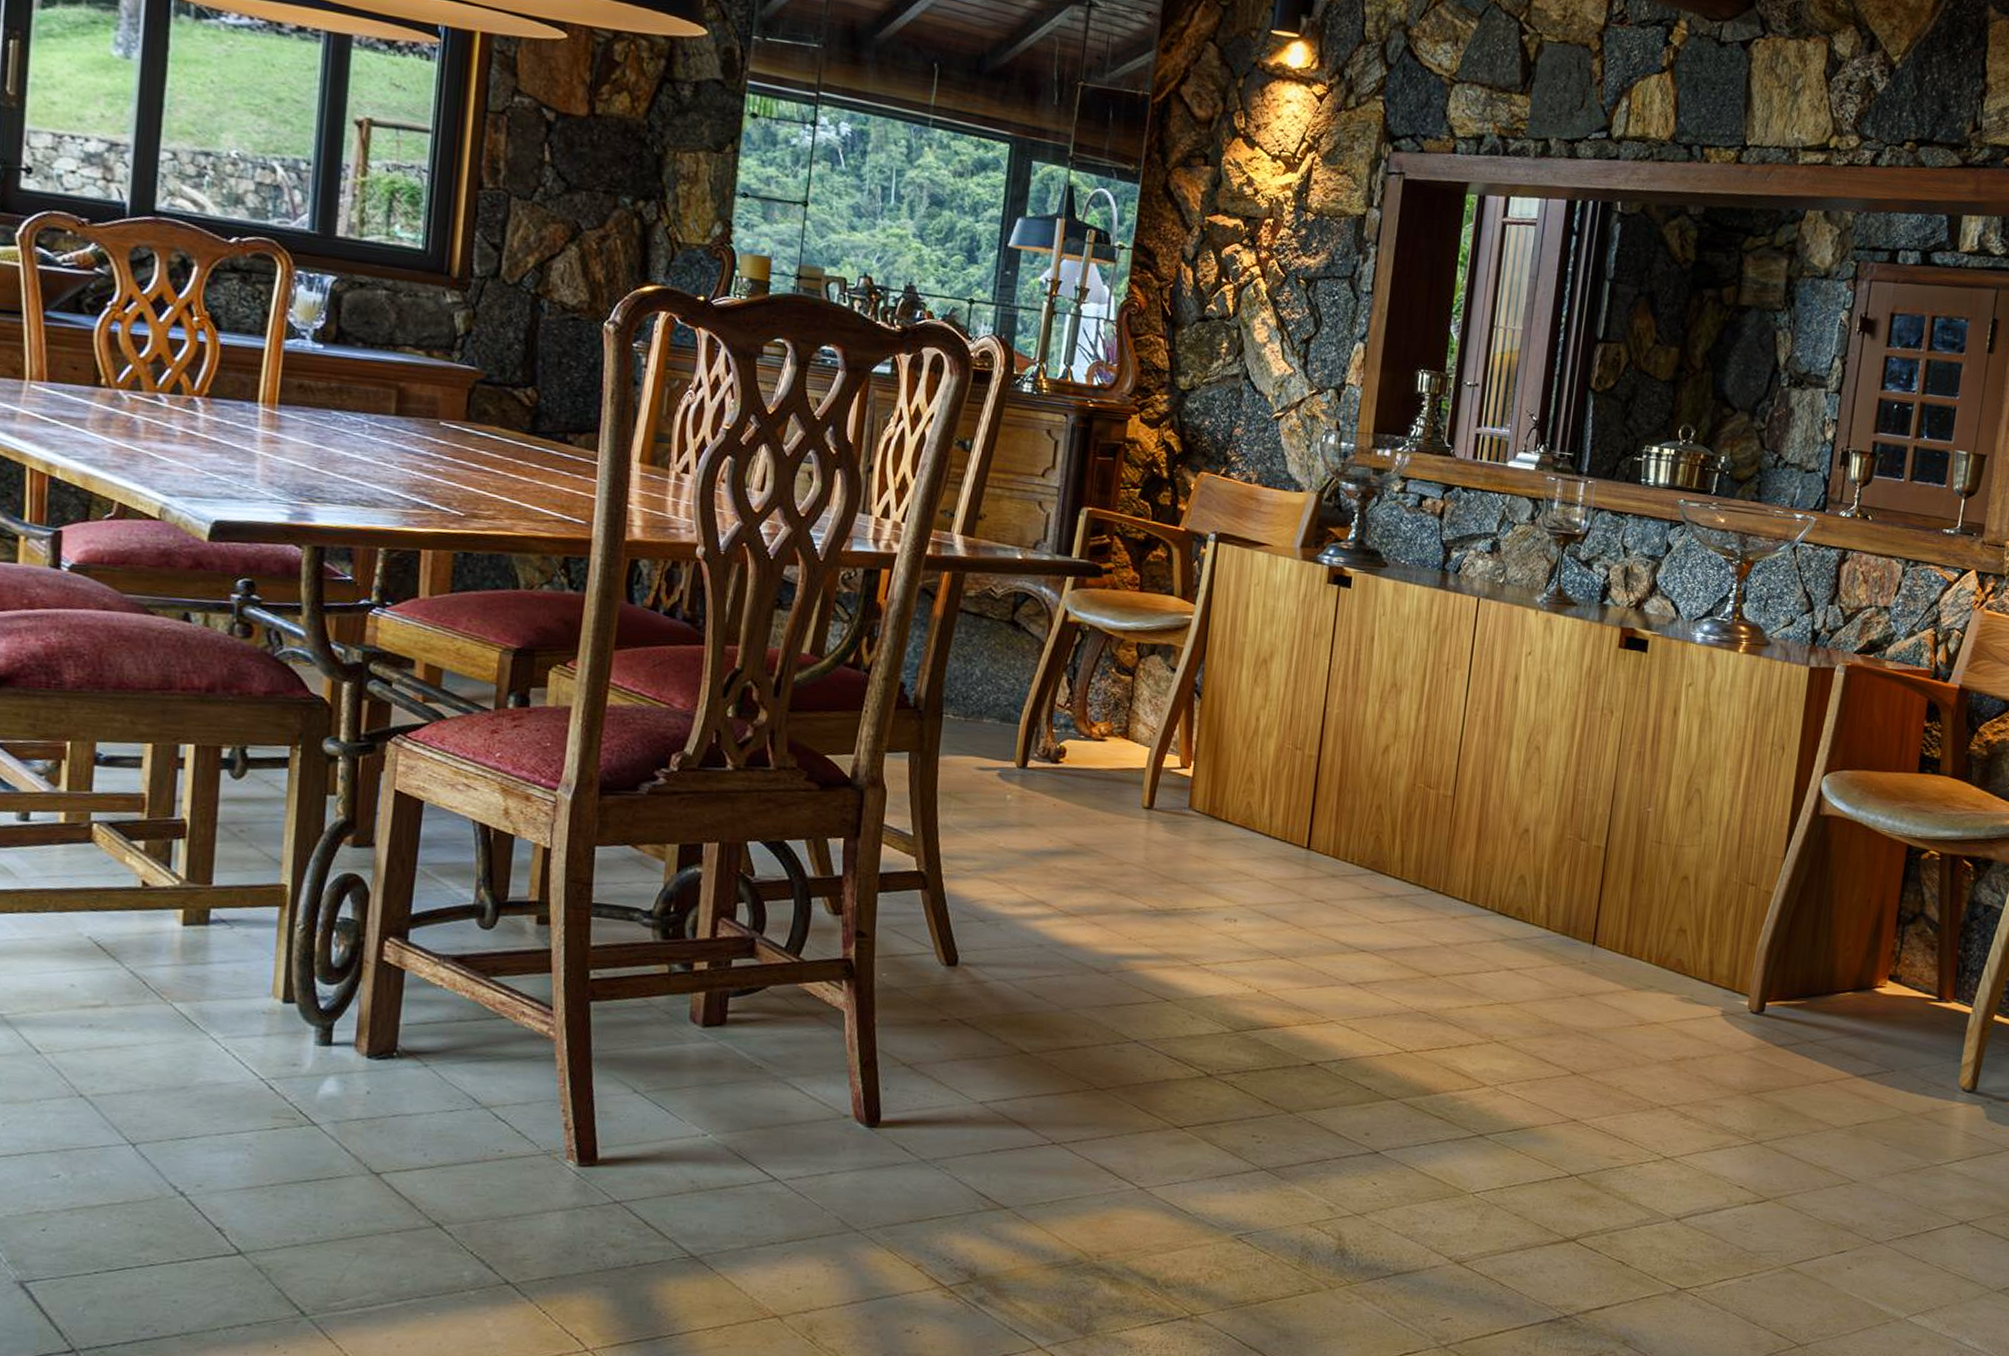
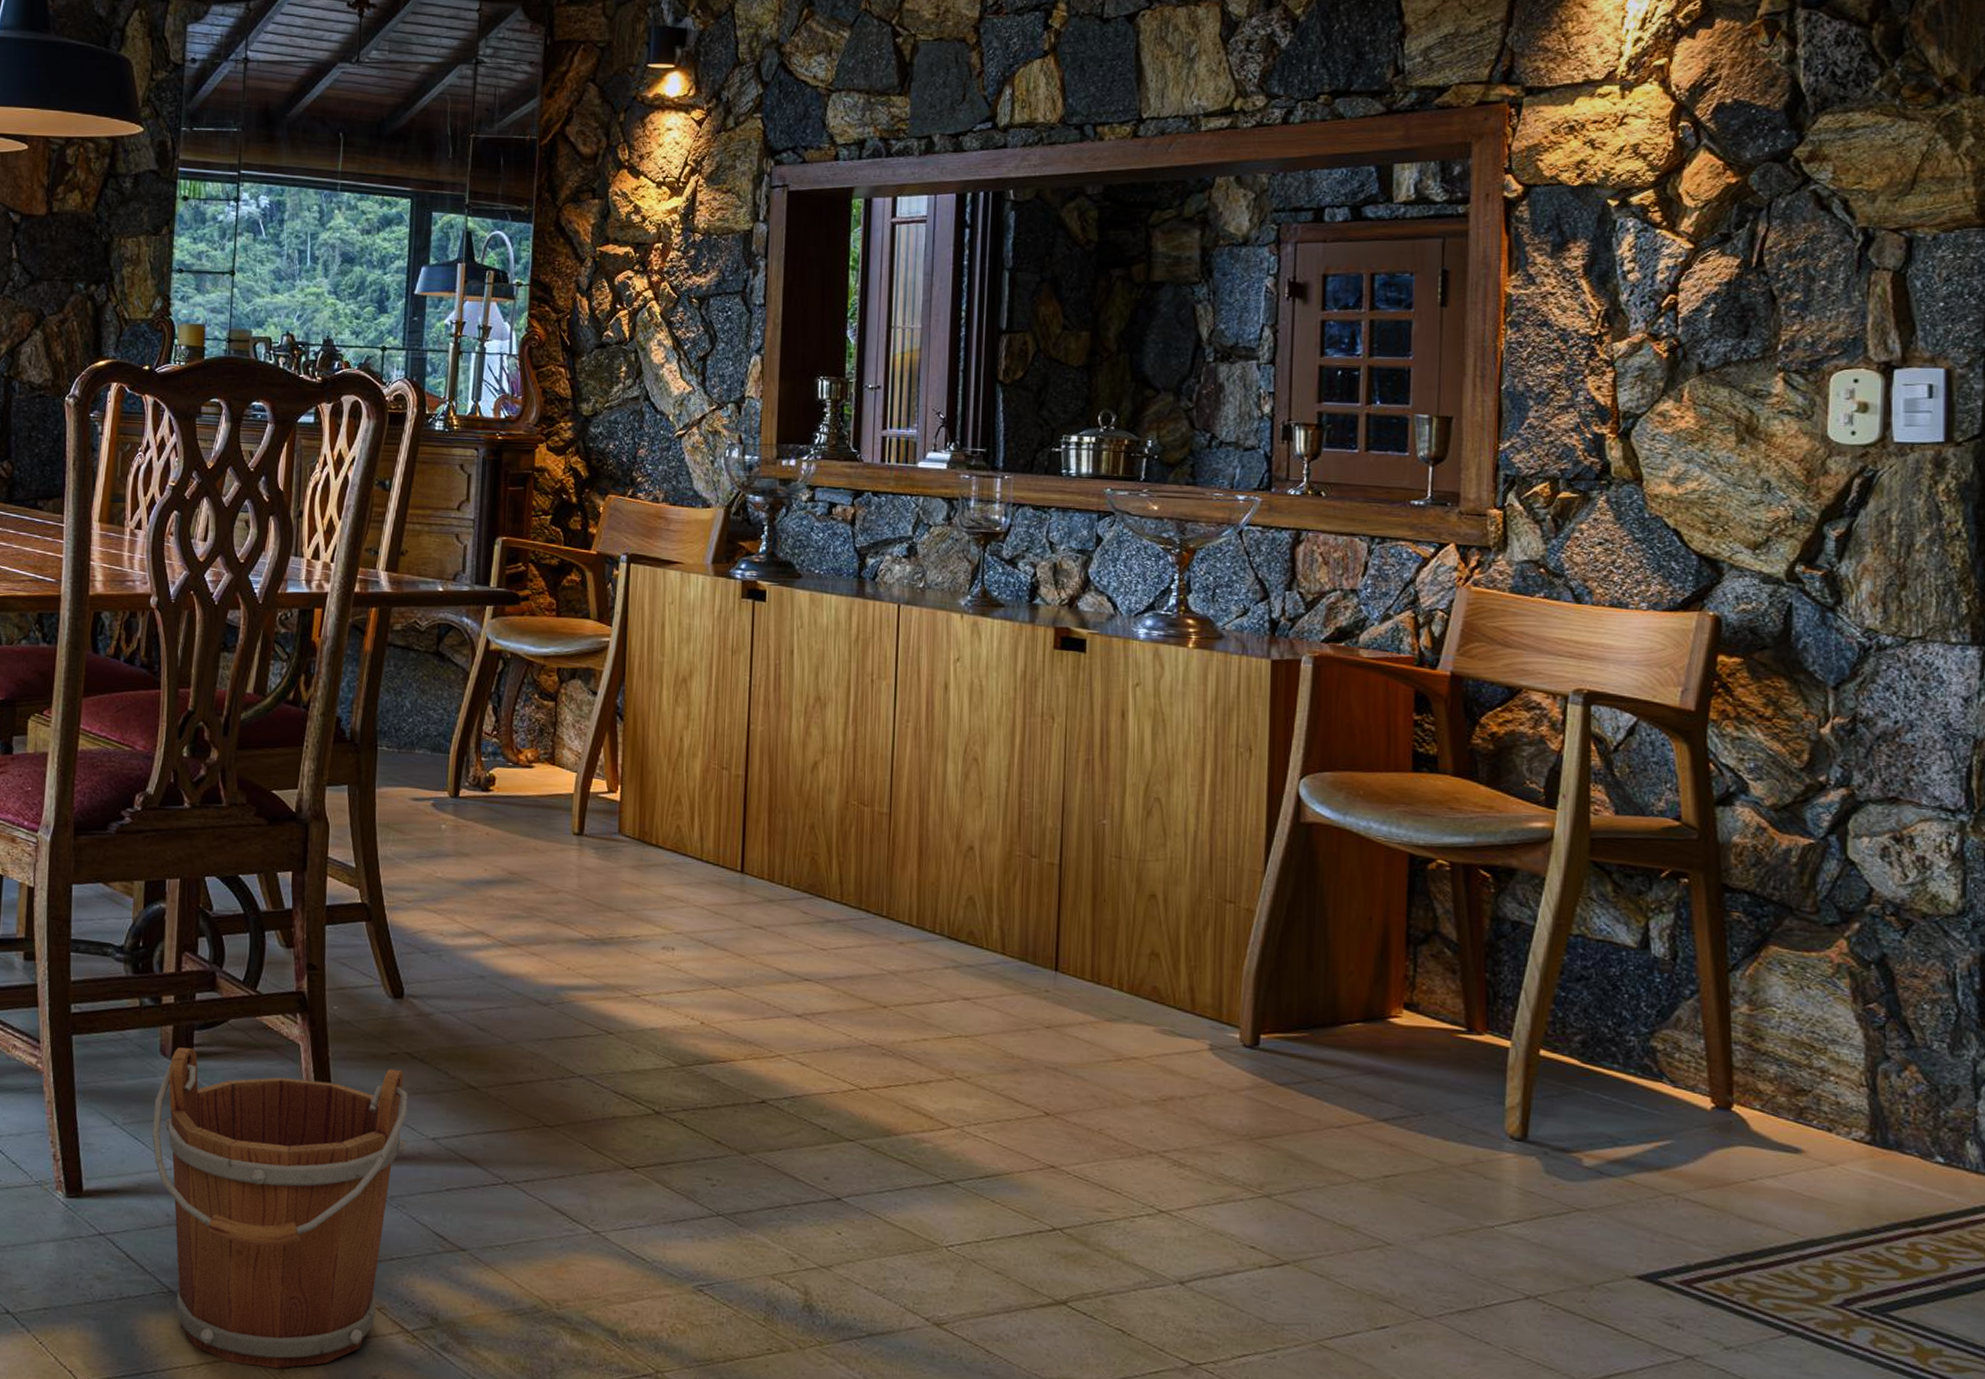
bucket: none [677,1014,957,1327] -> present [151,1047,408,1369]

